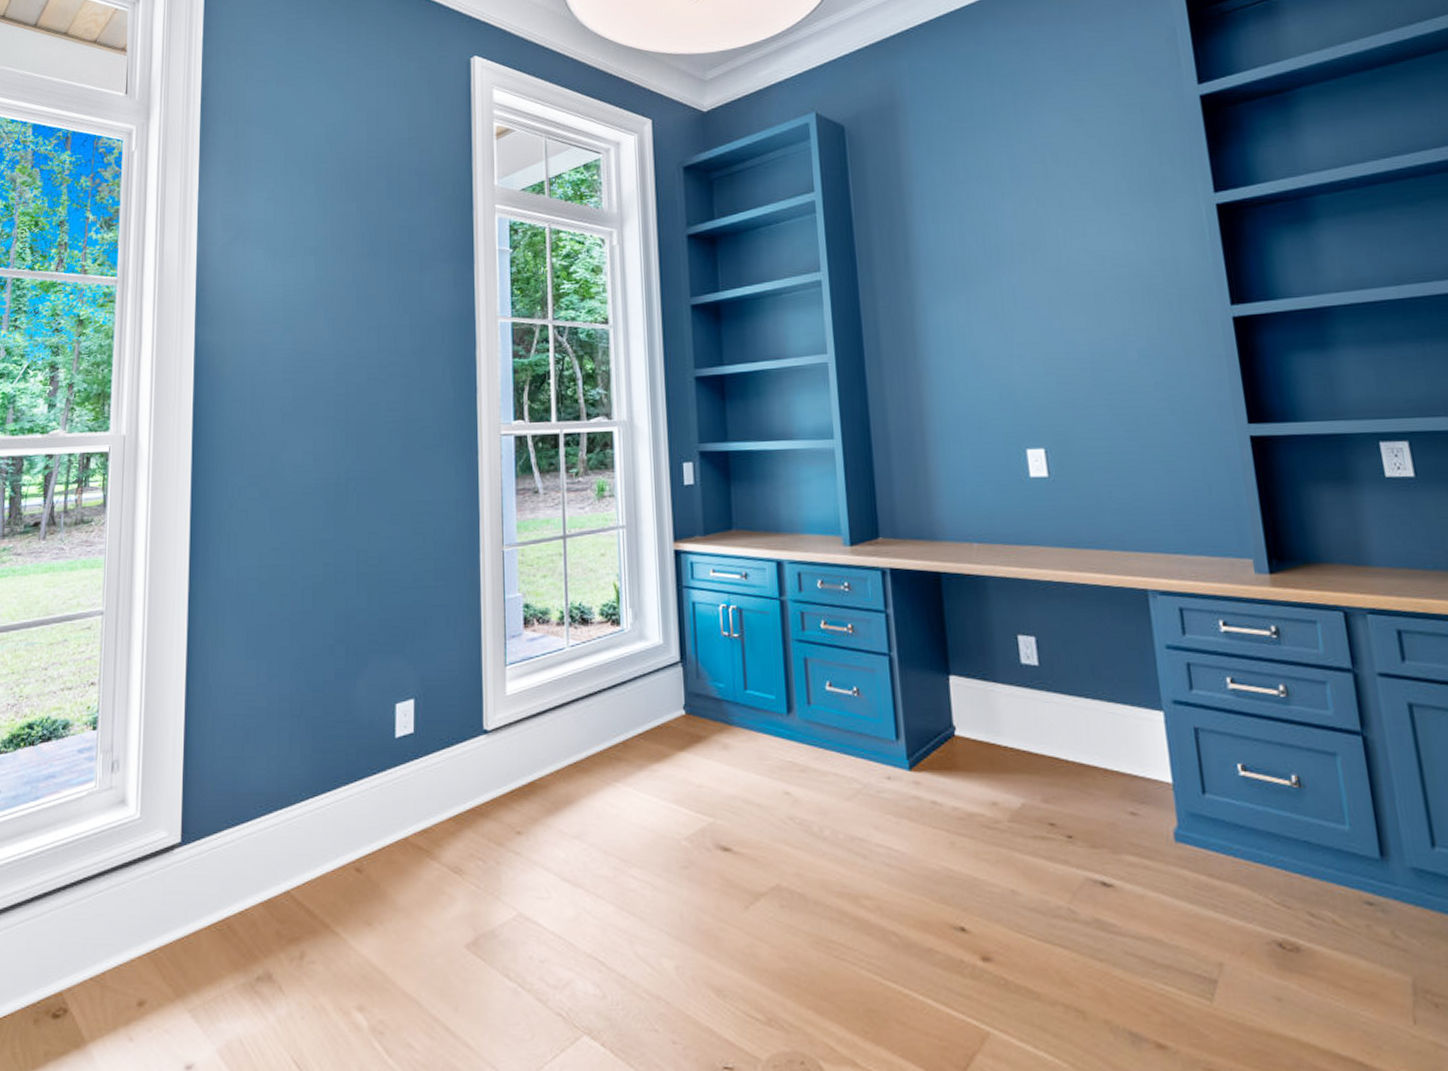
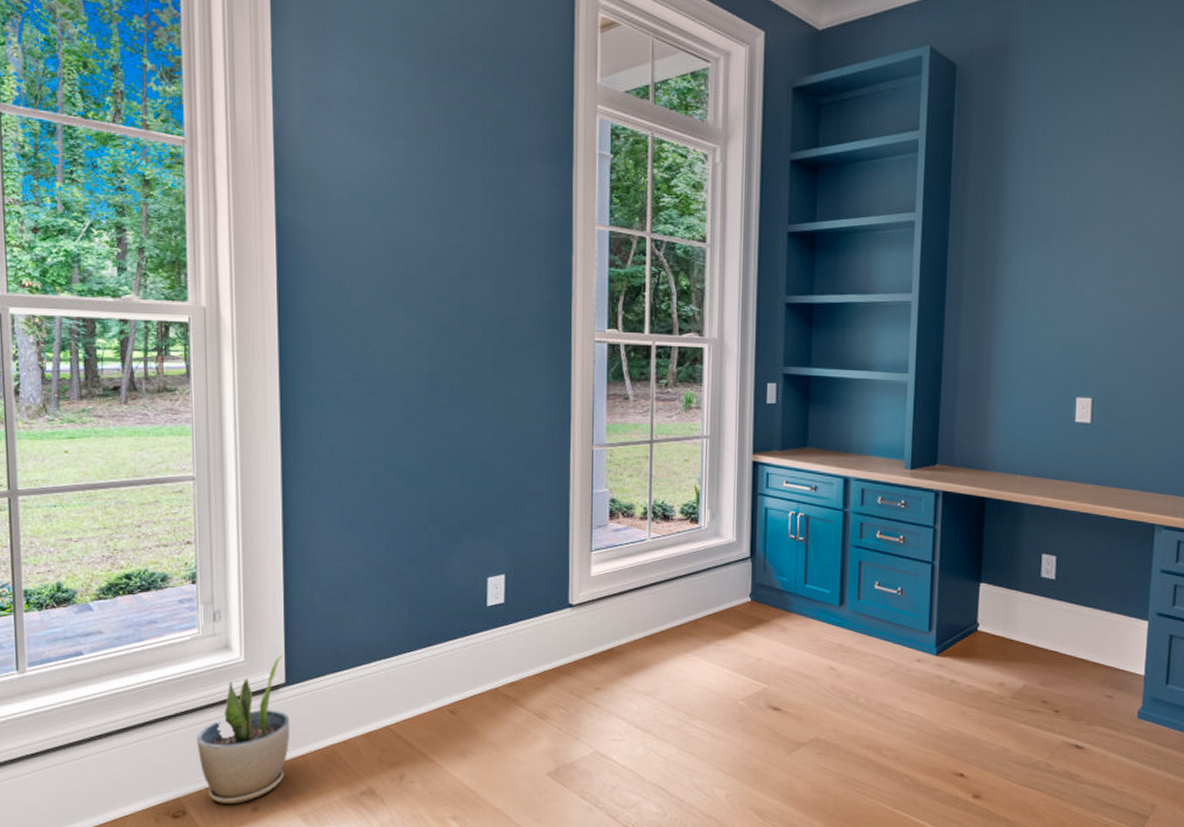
potted plant: none [84,807,184,998] -> present [196,654,290,804]

